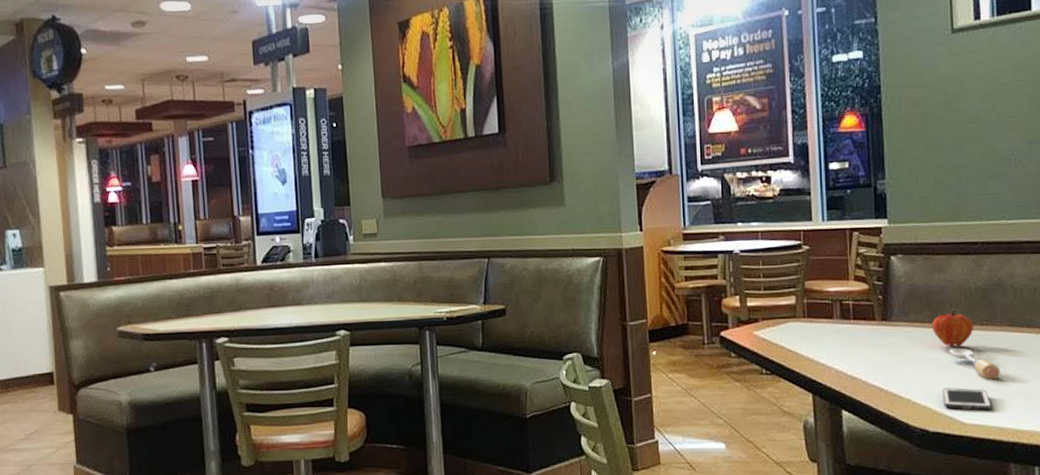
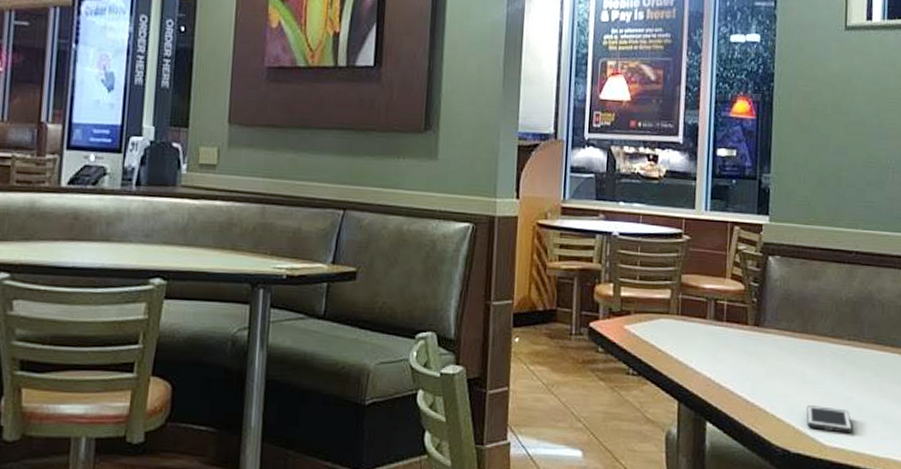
fruit: present [931,309,974,347] -> none [802,320,842,361]
spoon: present [949,348,1000,379] -> none [816,362,863,400]

